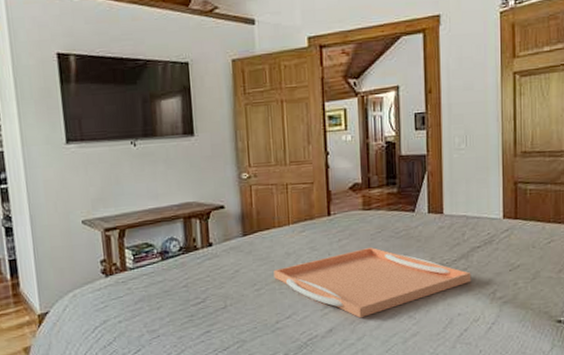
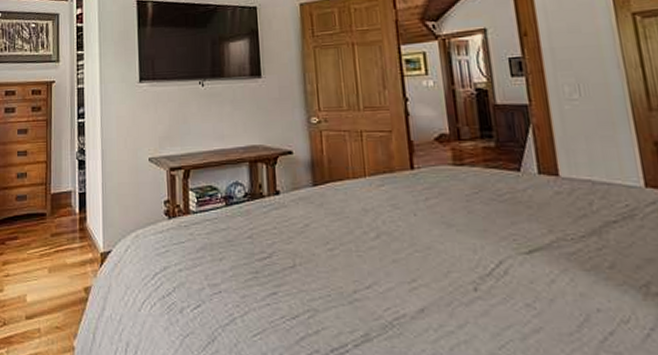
serving tray: present [273,247,472,319] -> none [349,210,611,300]

